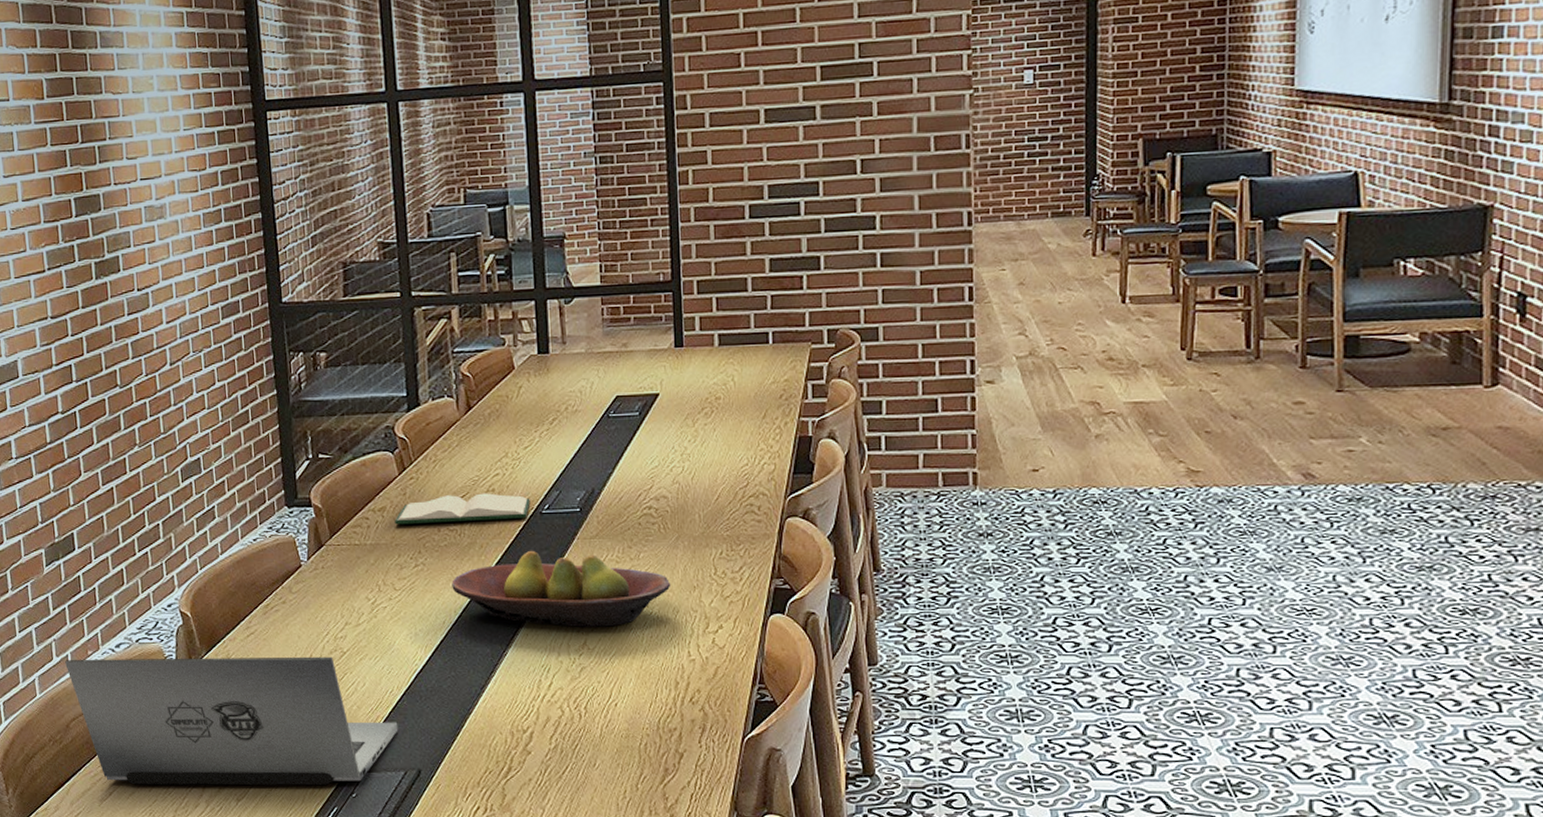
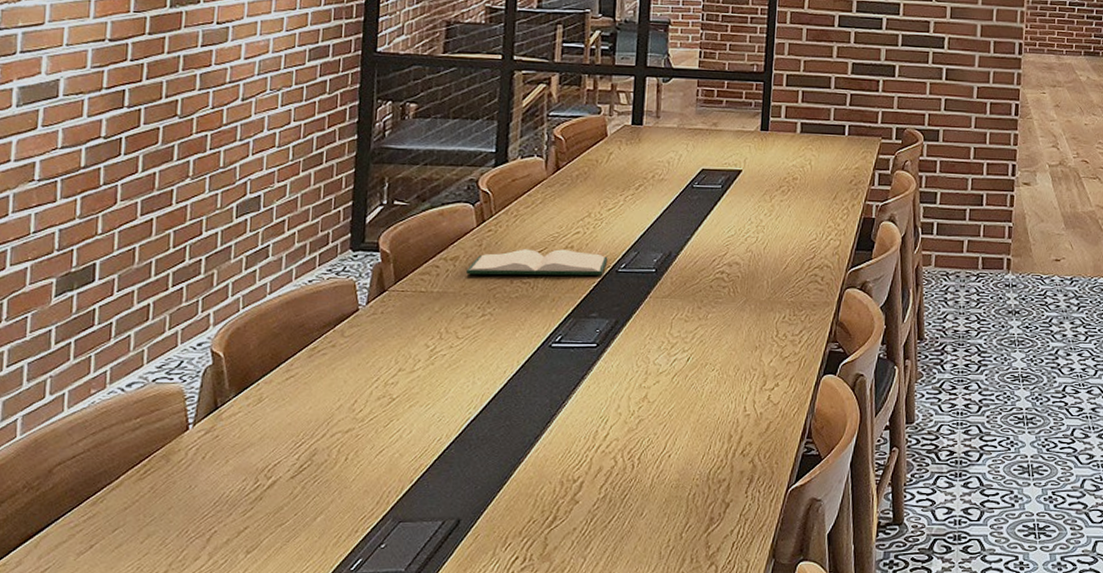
laptop: present [65,656,398,786] -> none [59,398,442,537]
fruit bowl: present [451,550,671,627] -> none [518,305,735,382]

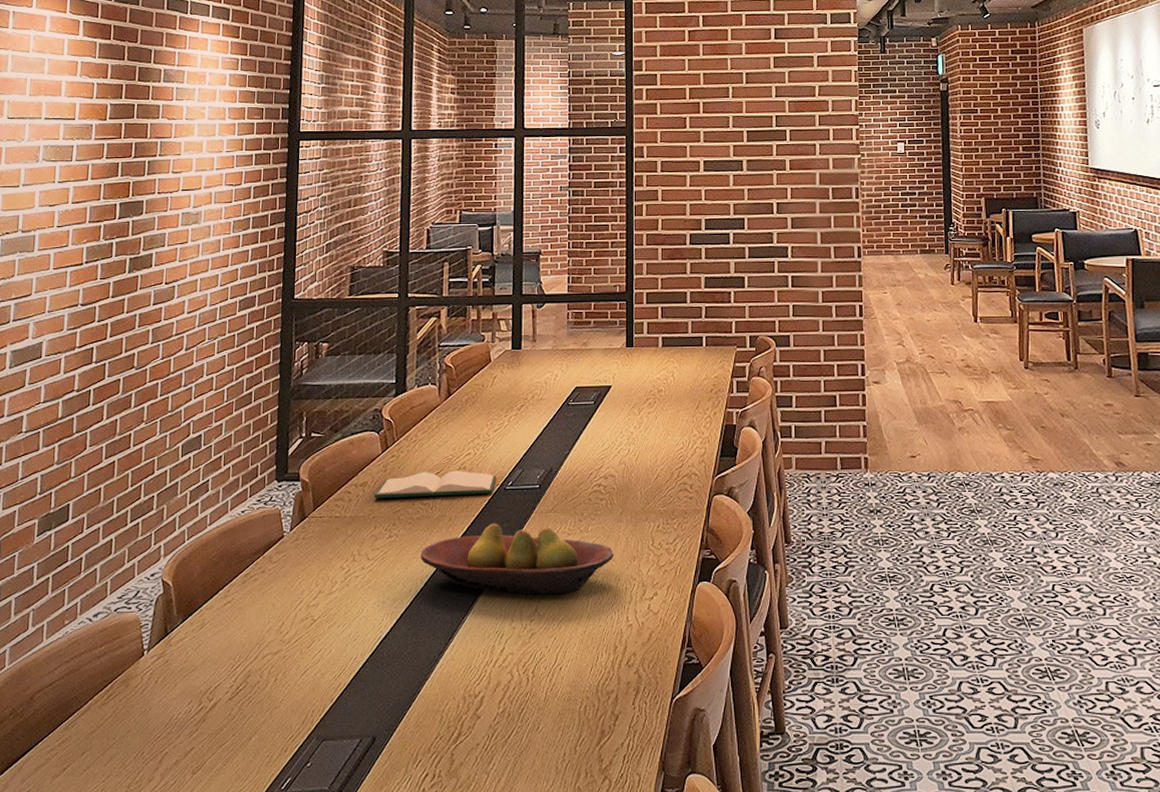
fruit bowl: none [518,305,735,382] -> present [420,523,615,594]

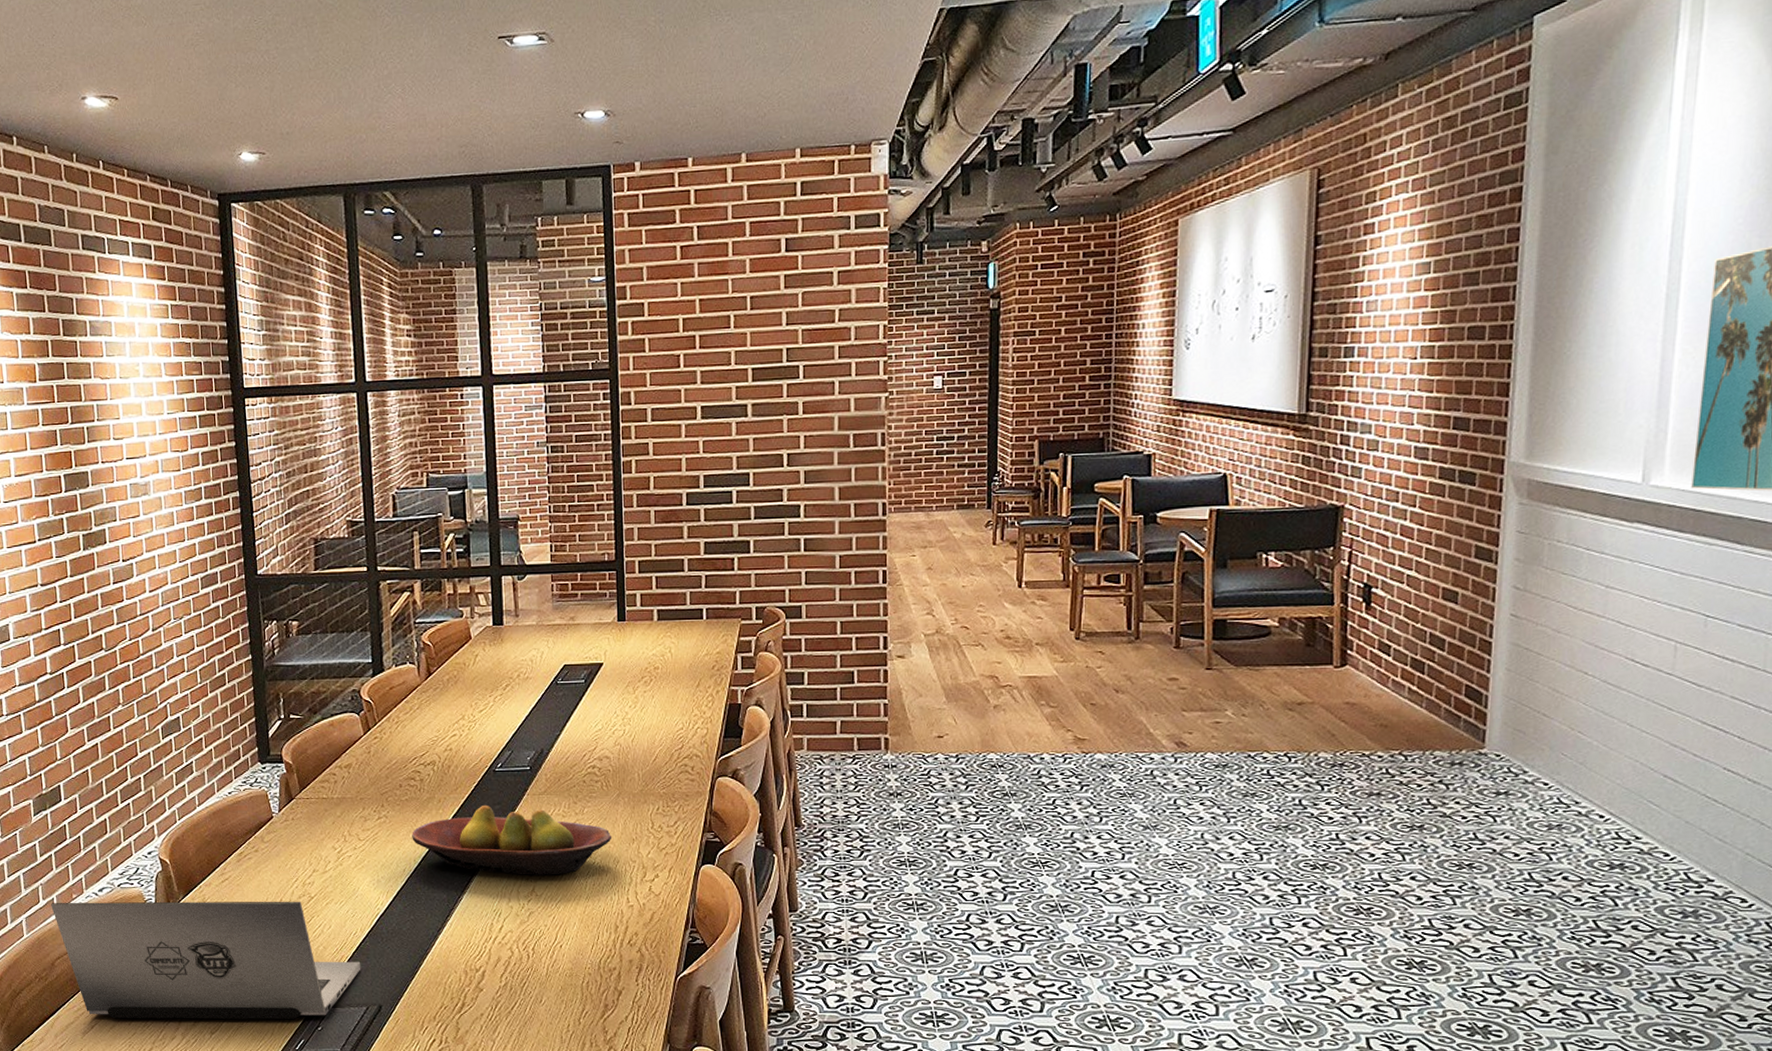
laptop: none [40,624,358,759] -> present [51,901,361,1020]
hardback book: present [374,470,496,499] -> none [360,752,485,780]

